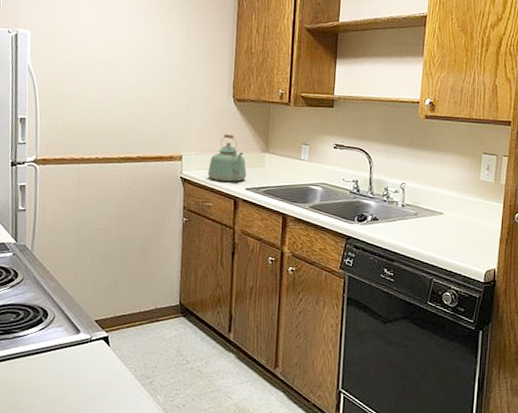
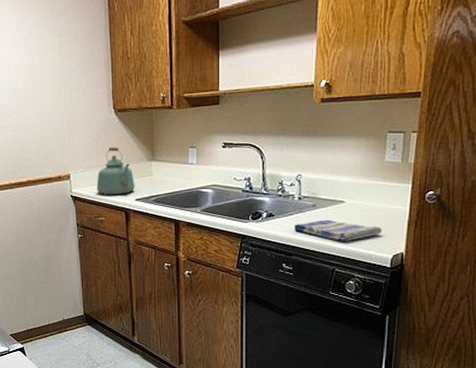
dish towel: none [397,229,477,252] -> present [294,219,382,241]

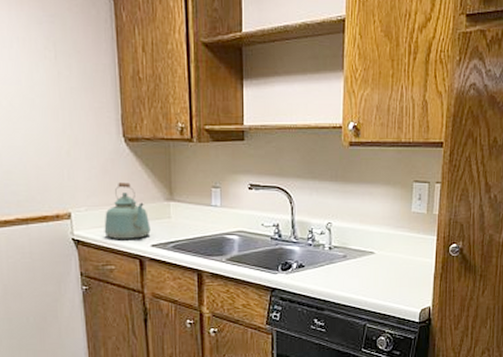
dish towel: present [294,219,382,241] -> none [326,271,410,295]

